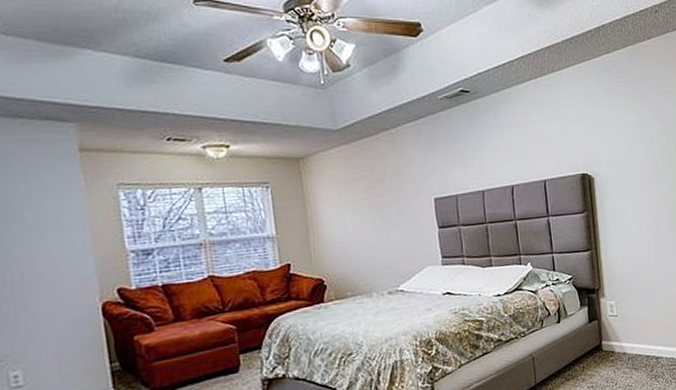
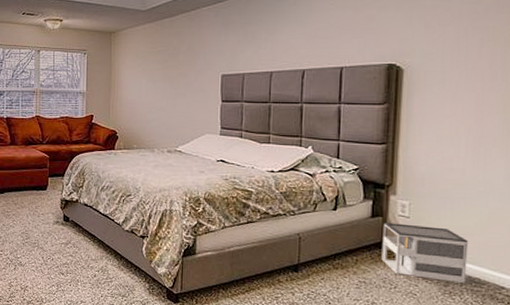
architectural model: none [599,319,665,372] -> present [381,222,469,283]

